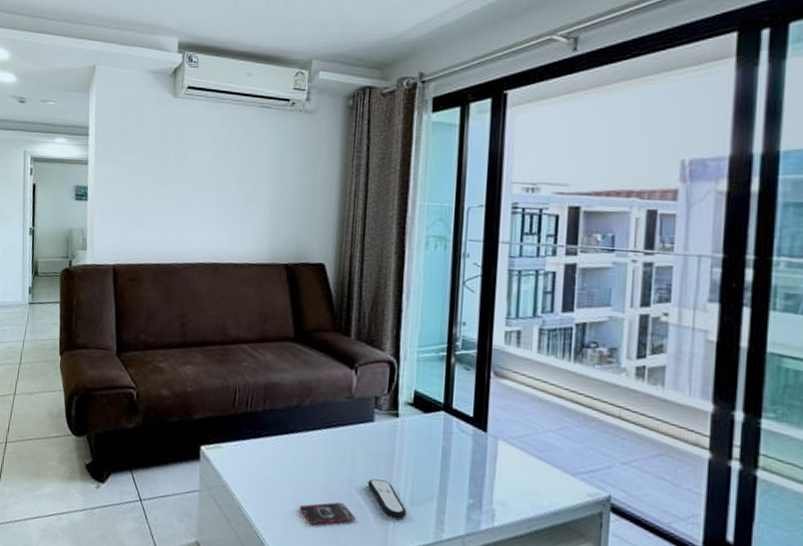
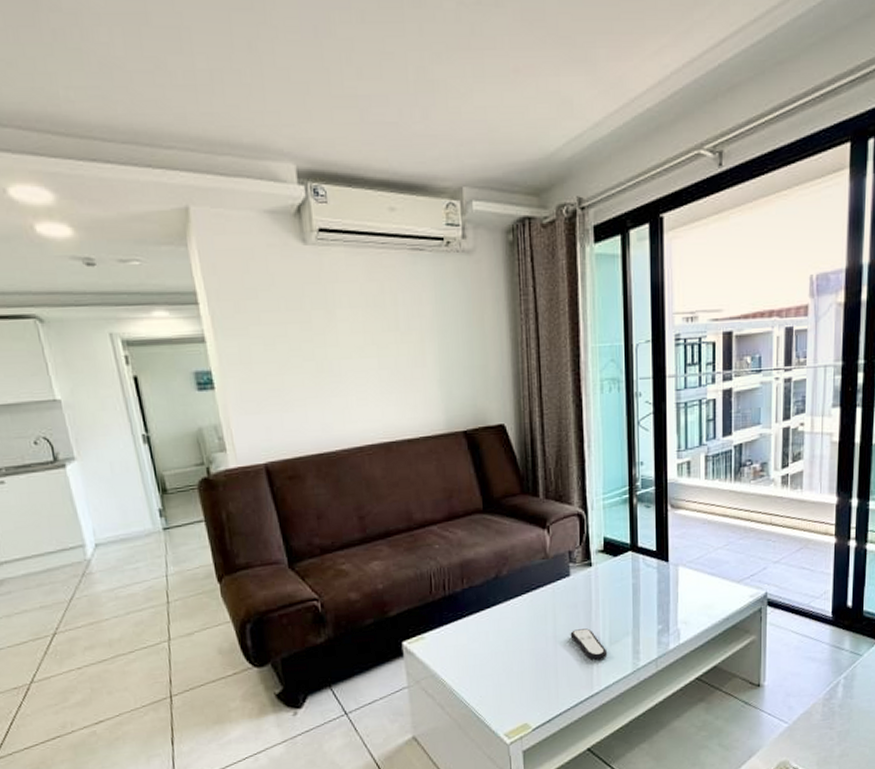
smartphone: present [299,501,356,525] -> none [510,659,563,688]

